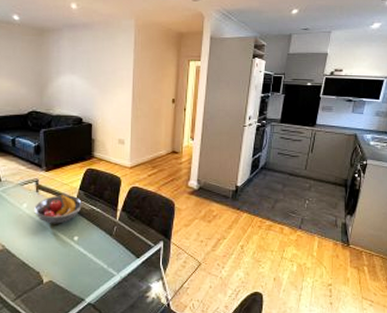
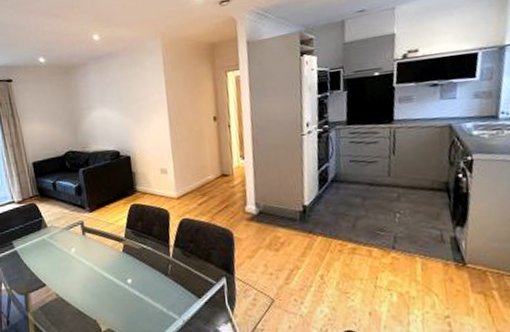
fruit bowl: present [34,194,83,224] -> none [83,234,132,268]

